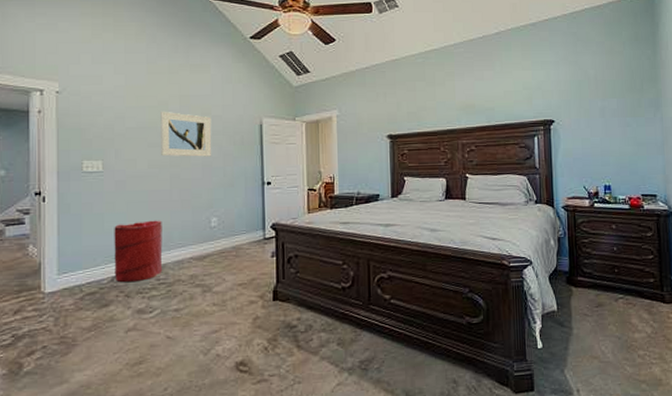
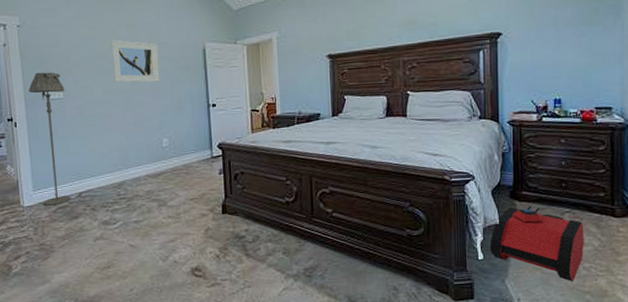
floor lamp: none [63,142,105,292] -> present [29,72,71,206]
laundry hamper: present [114,220,163,283] -> none [77,141,123,198]
backpack: none [548,292,638,370] -> present [489,206,584,282]

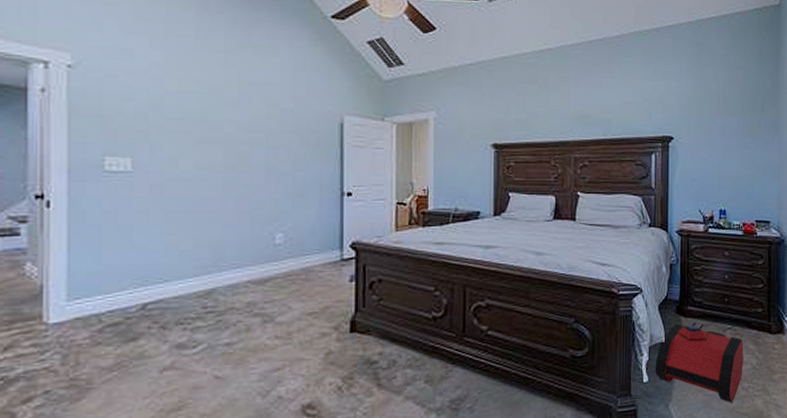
floor lamp: present [29,72,71,206] -> none [76,133,135,323]
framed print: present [111,39,160,83] -> none [212,99,279,159]

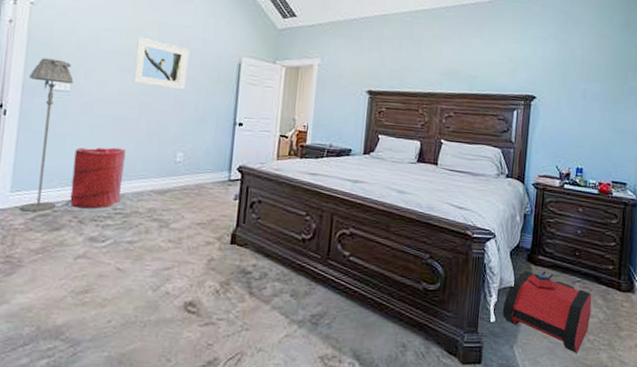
floor lamp: none [76,133,135,323] -> present [20,58,74,212]
laundry hamper: none [146,235,212,311] -> present [70,147,126,209]
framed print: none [212,99,279,159] -> present [133,36,190,90]

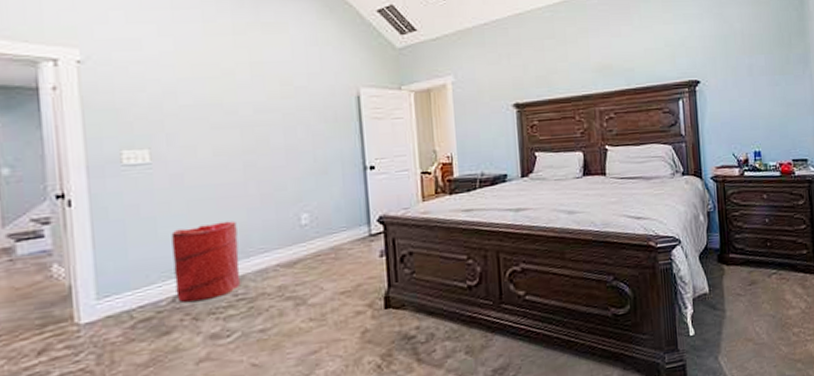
floor lamp: present [20,58,74,212] -> none [93,126,160,320]
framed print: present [133,36,190,90] -> none [225,82,298,140]
backpack: present [502,270,592,353] -> none [700,269,792,350]

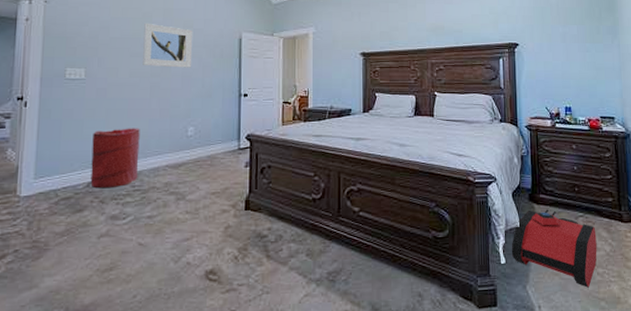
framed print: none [225,82,298,140] -> present [143,22,193,68]
backpack: none [700,269,792,350] -> present [511,209,597,288]

